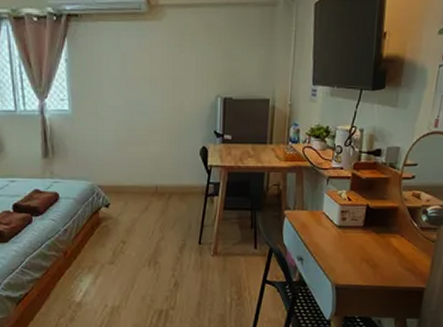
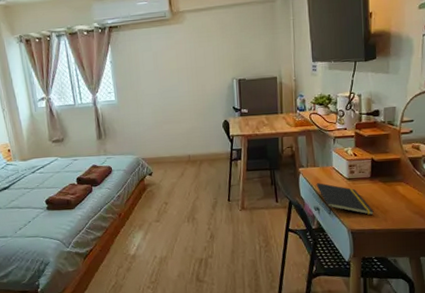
notepad: none [302,229,363,270] -> present [316,183,374,216]

